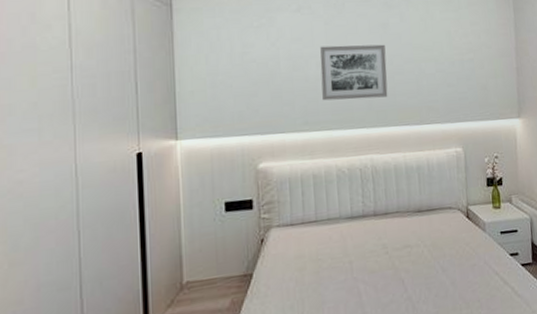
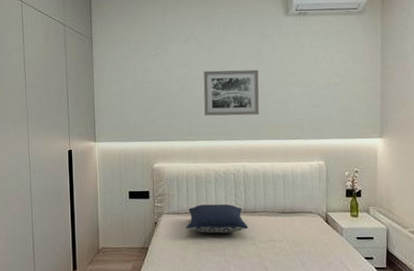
pillow: none [302,207,380,247] -> present [186,204,249,234]

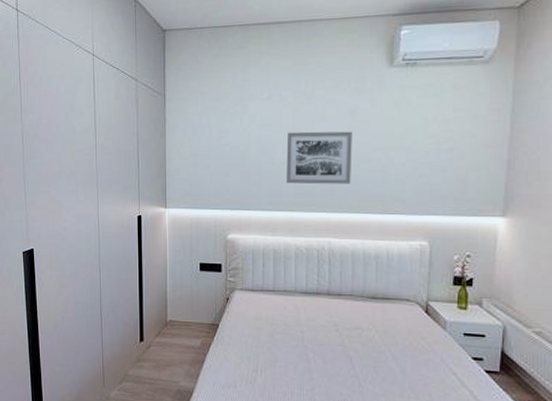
pillow: present [186,204,249,234] -> none [260,282,332,316]

